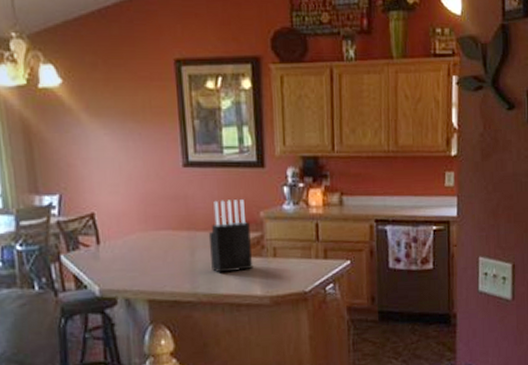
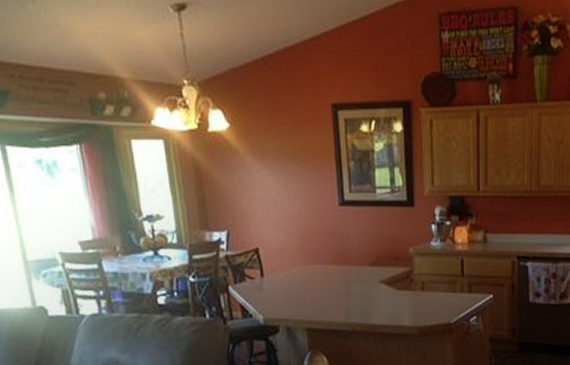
knife block: present [208,199,253,273] -> none [362,236,403,305]

